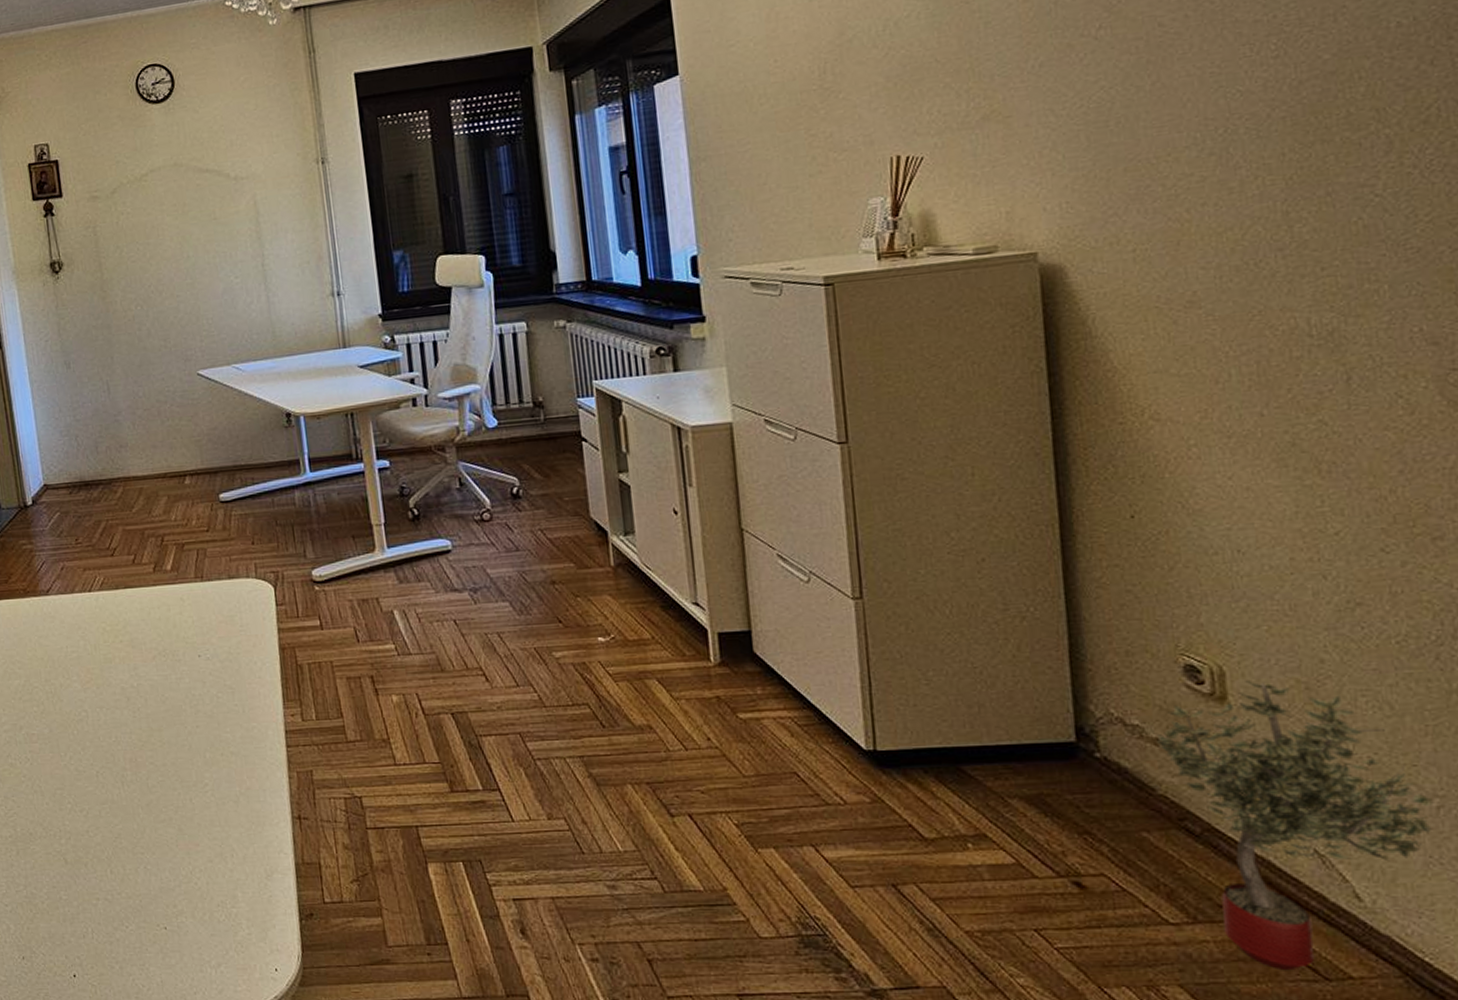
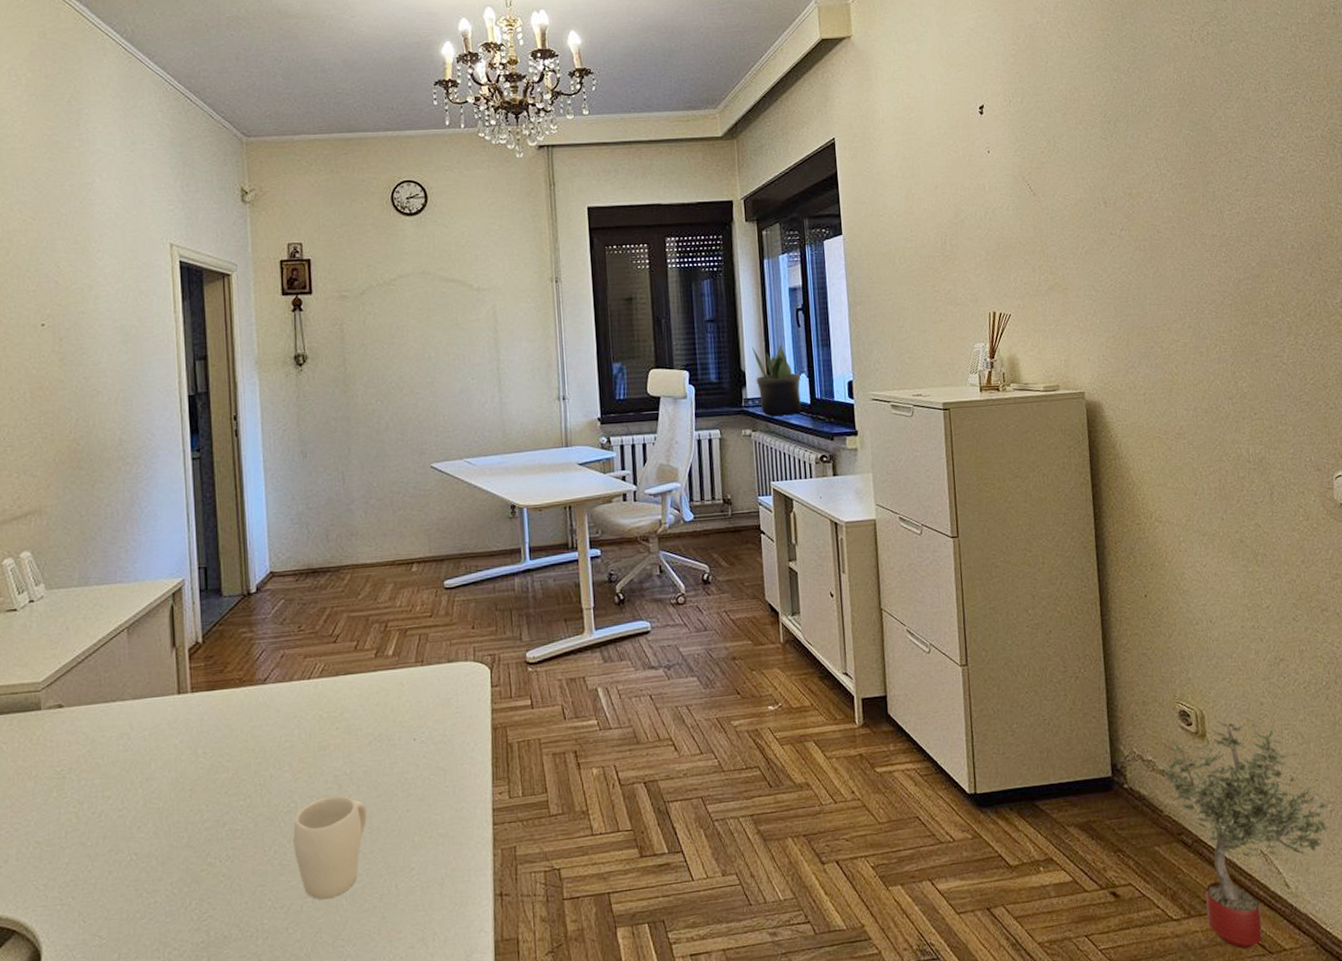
mug: none [86,707,158,806] -> present [293,795,367,899]
planter: none [564,216,630,304] -> present [752,344,801,417]

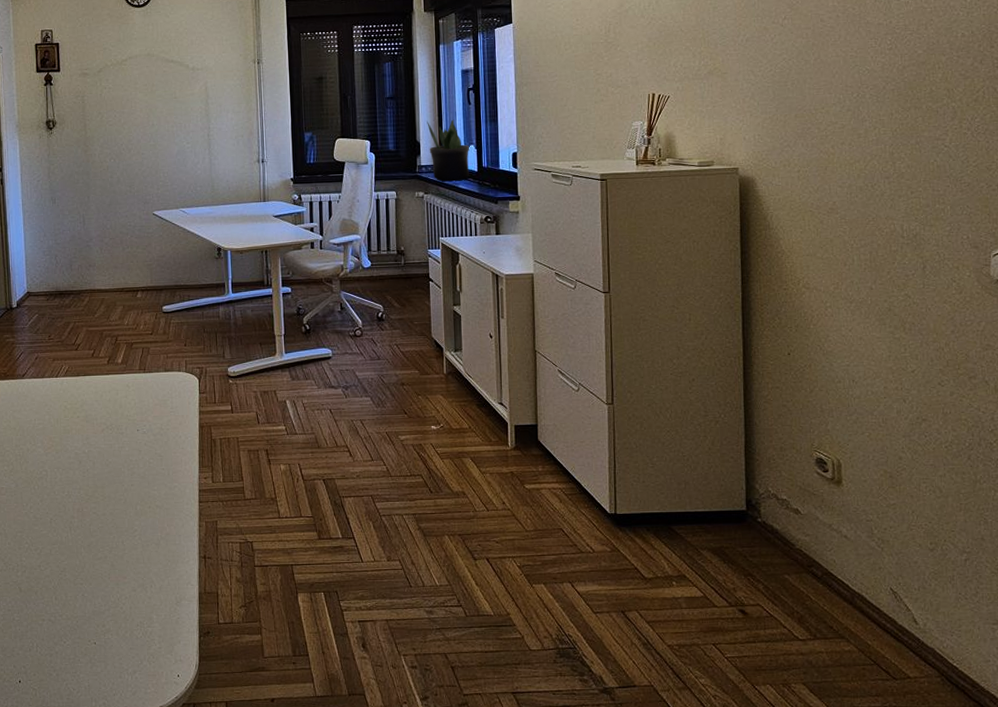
mug: present [293,795,367,899] -> none [44,469,101,546]
potted tree: present [1162,721,1328,949] -> none [796,471,963,672]

